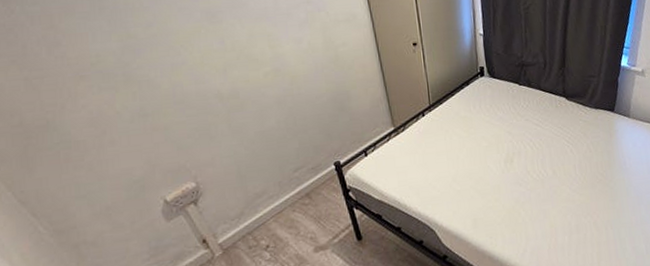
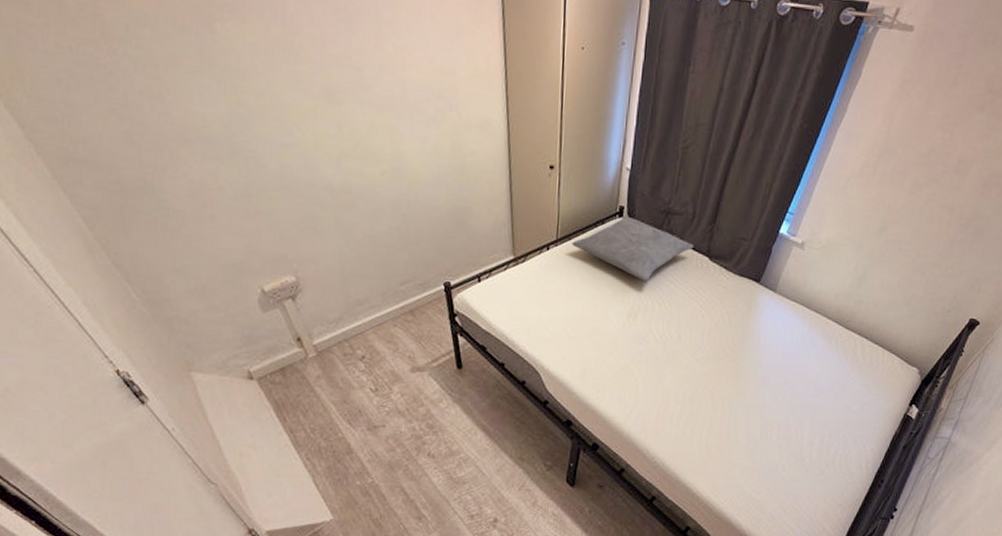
pillow: none [443,74,551,129] -> present [571,216,694,281]

